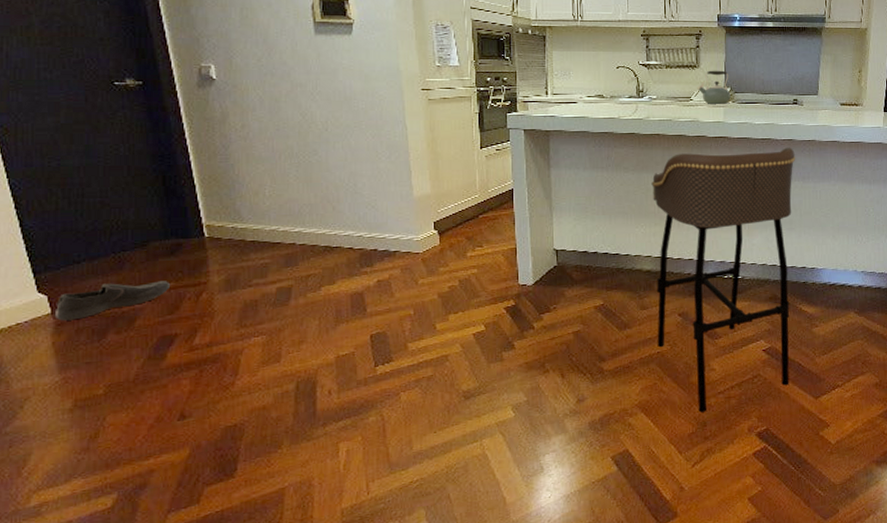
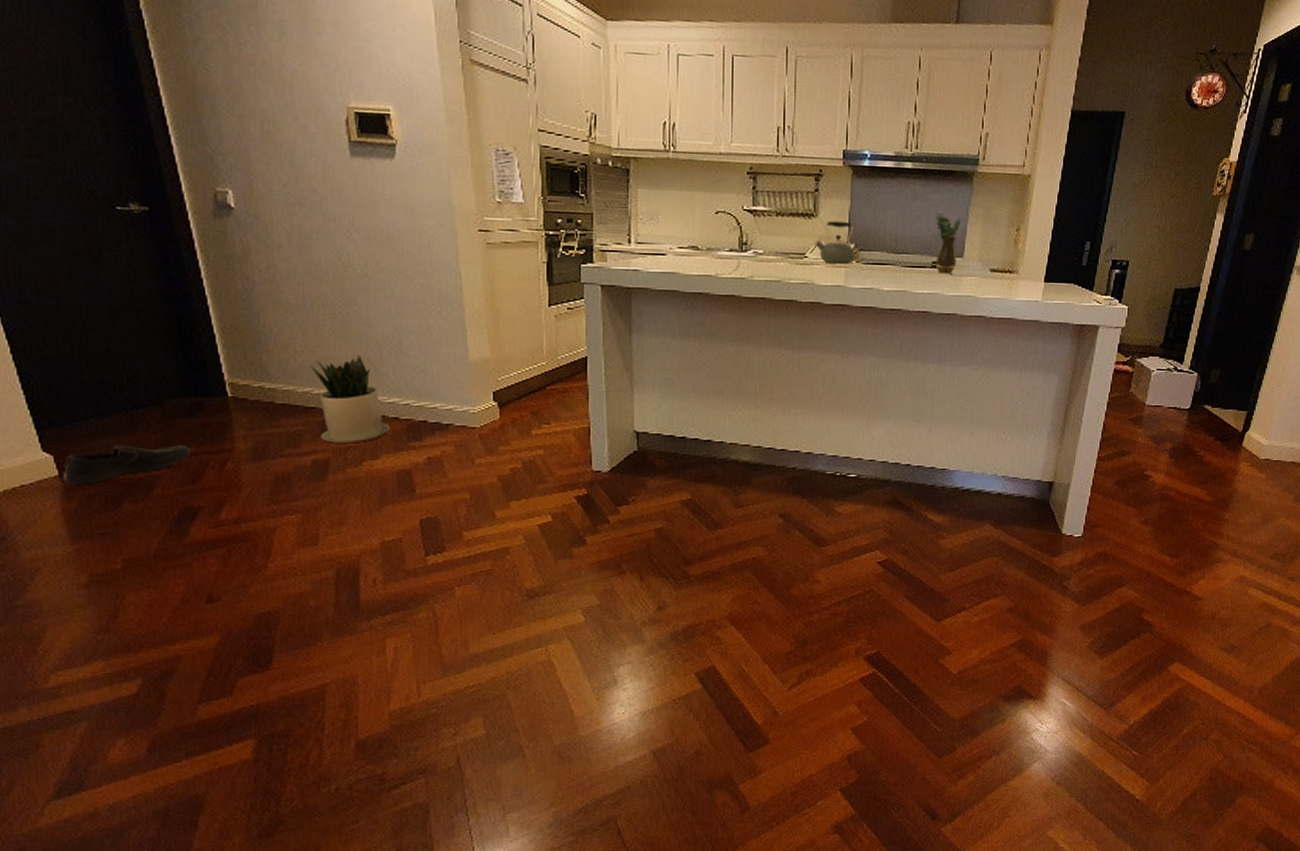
planter: none [276,197,346,273] -> present [309,356,390,444]
bar stool: present [651,147,796,412] -> none [753,321,931,629]
vase: none [794,60,814,109] -> present [935,212,960,275]

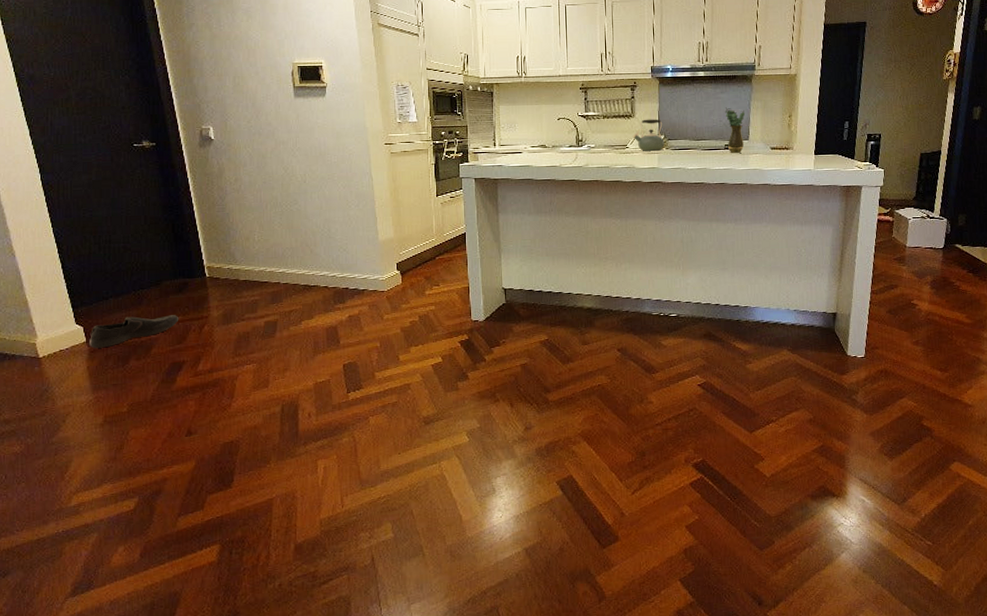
planter: present [309,356,390,444] -> none [264,241,322,309]

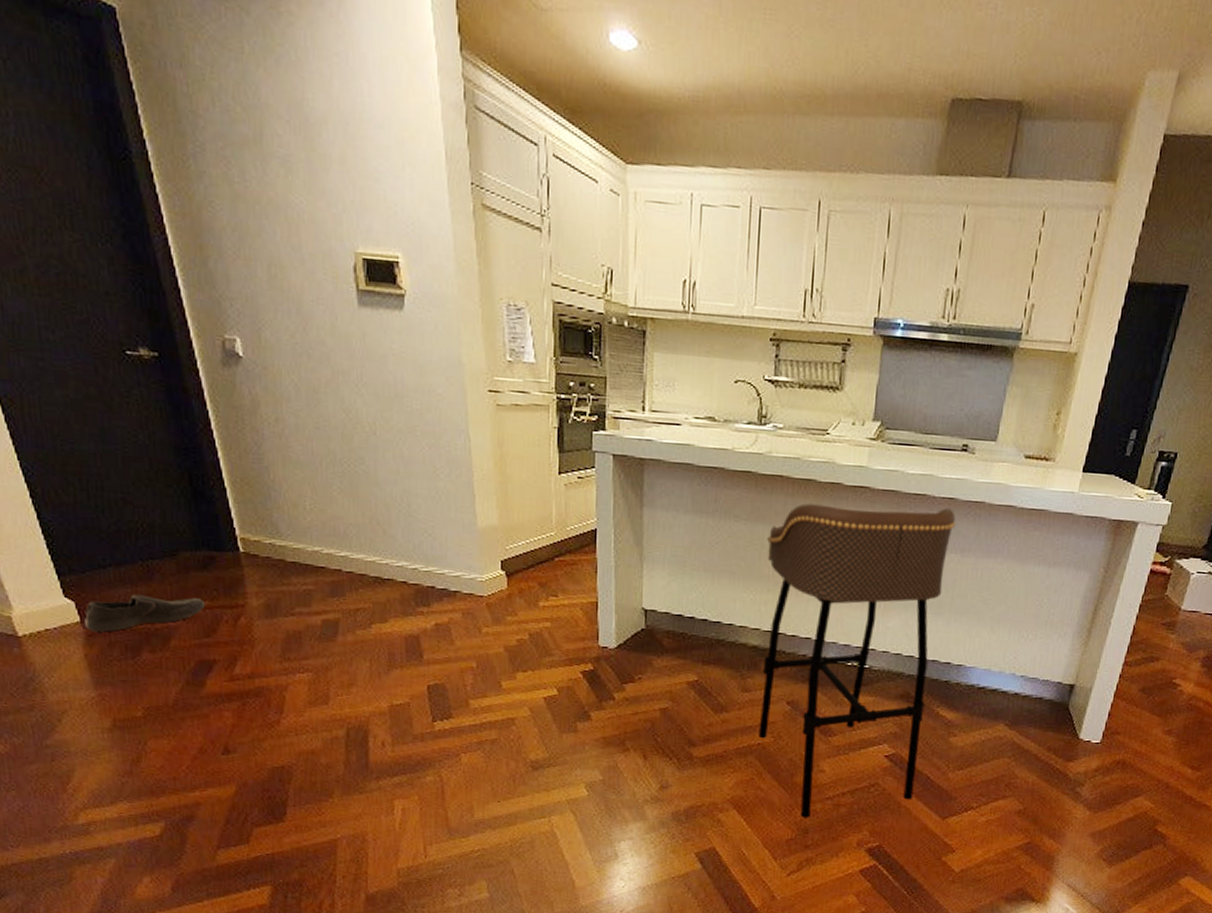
bar stool: none [591,191,728,443] -> present [758,503,956,818]
kettle: present [632,119,665,151] -> none [837,395,881,443]
vase: present [725,107,745,154] -> none [966,390,997,460]

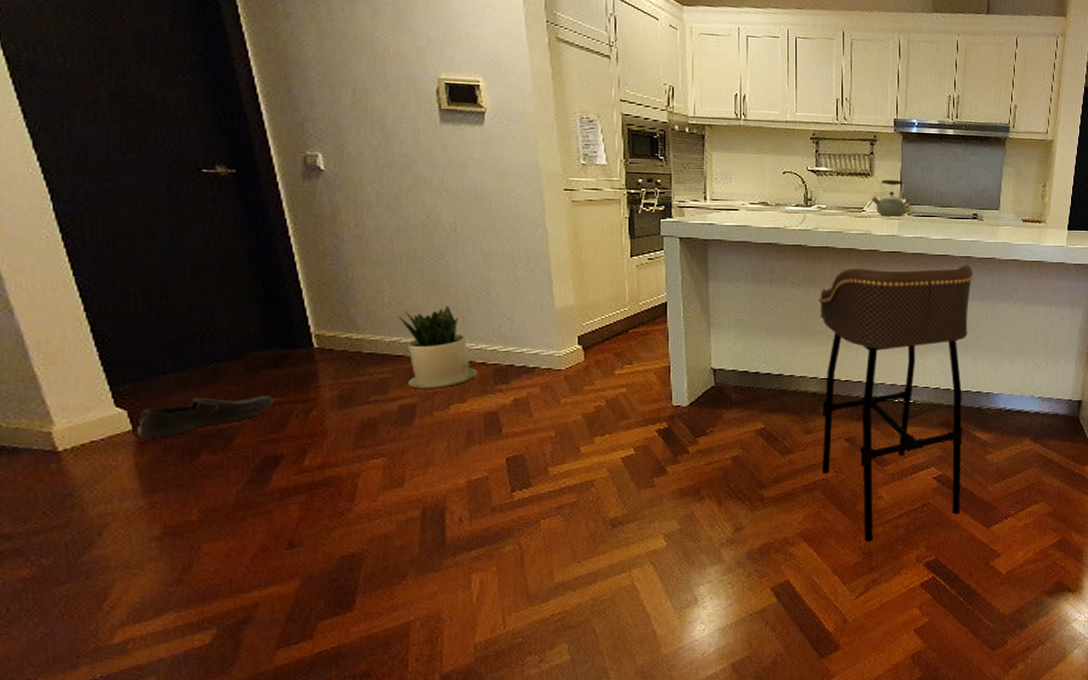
planter: none [318,516,399,606] -> present [397,306,478,389]
kettle: none [837,395,881,443] -> present [870,179,906,216]

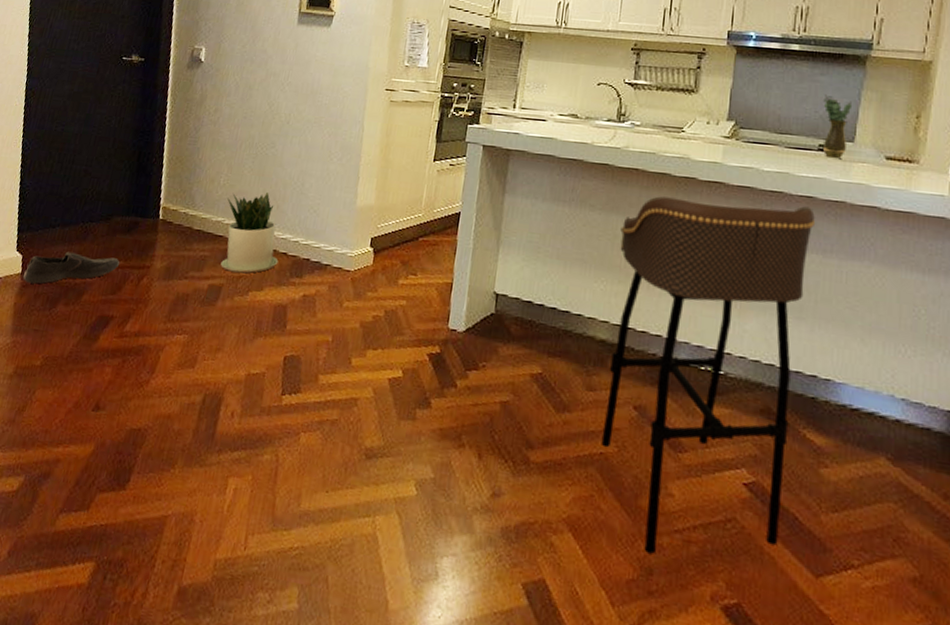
kettle: present [870,179,906,216] -> none [692,97,735,141]
vase: none [974,171,996,225] -> present [822,94,852,160]

